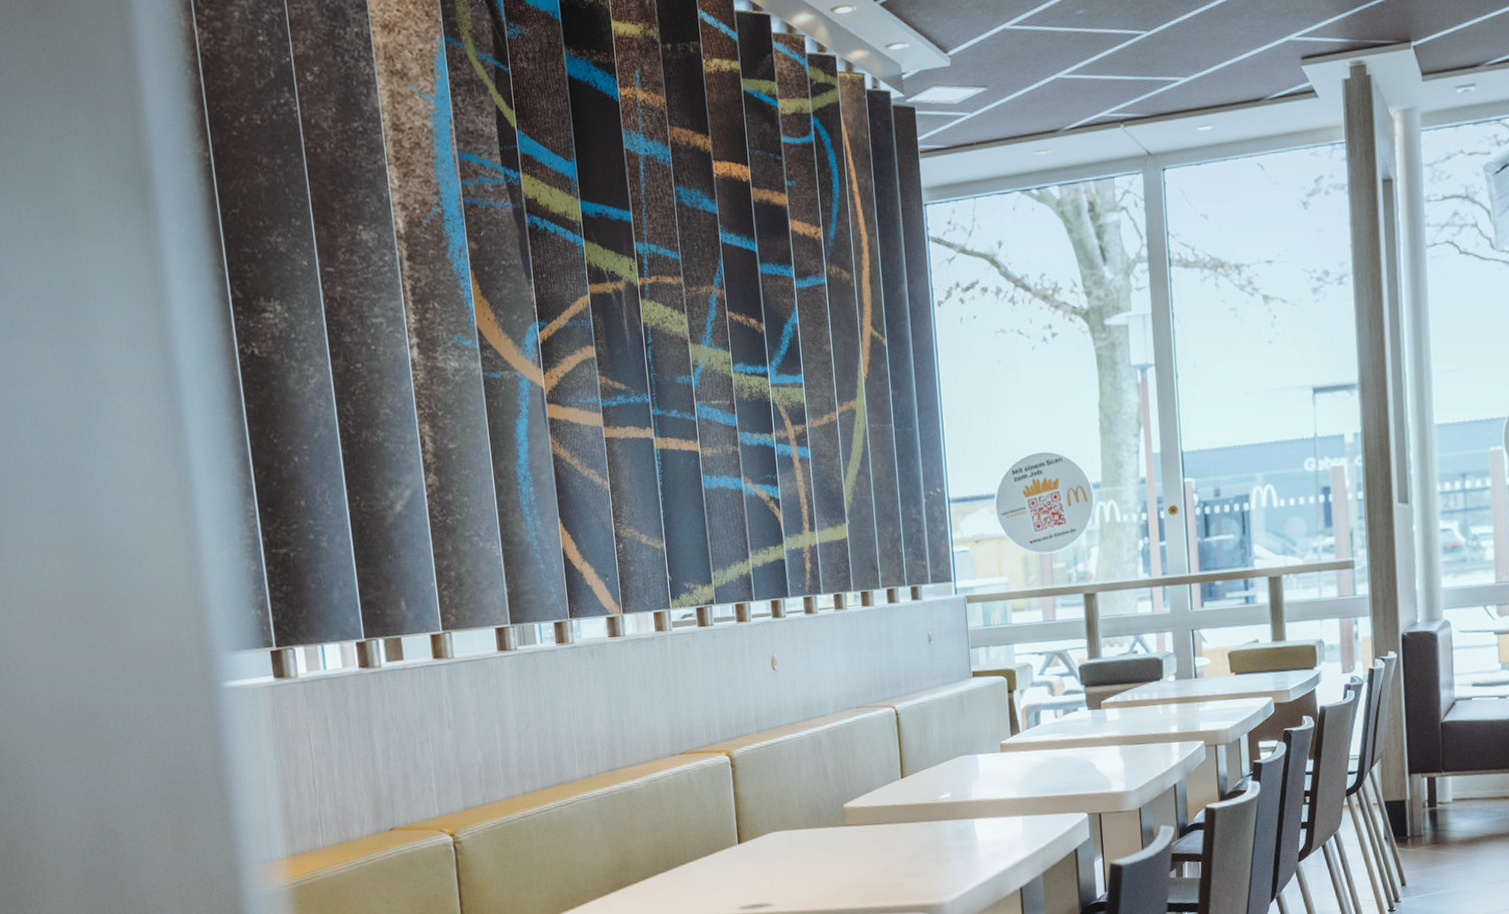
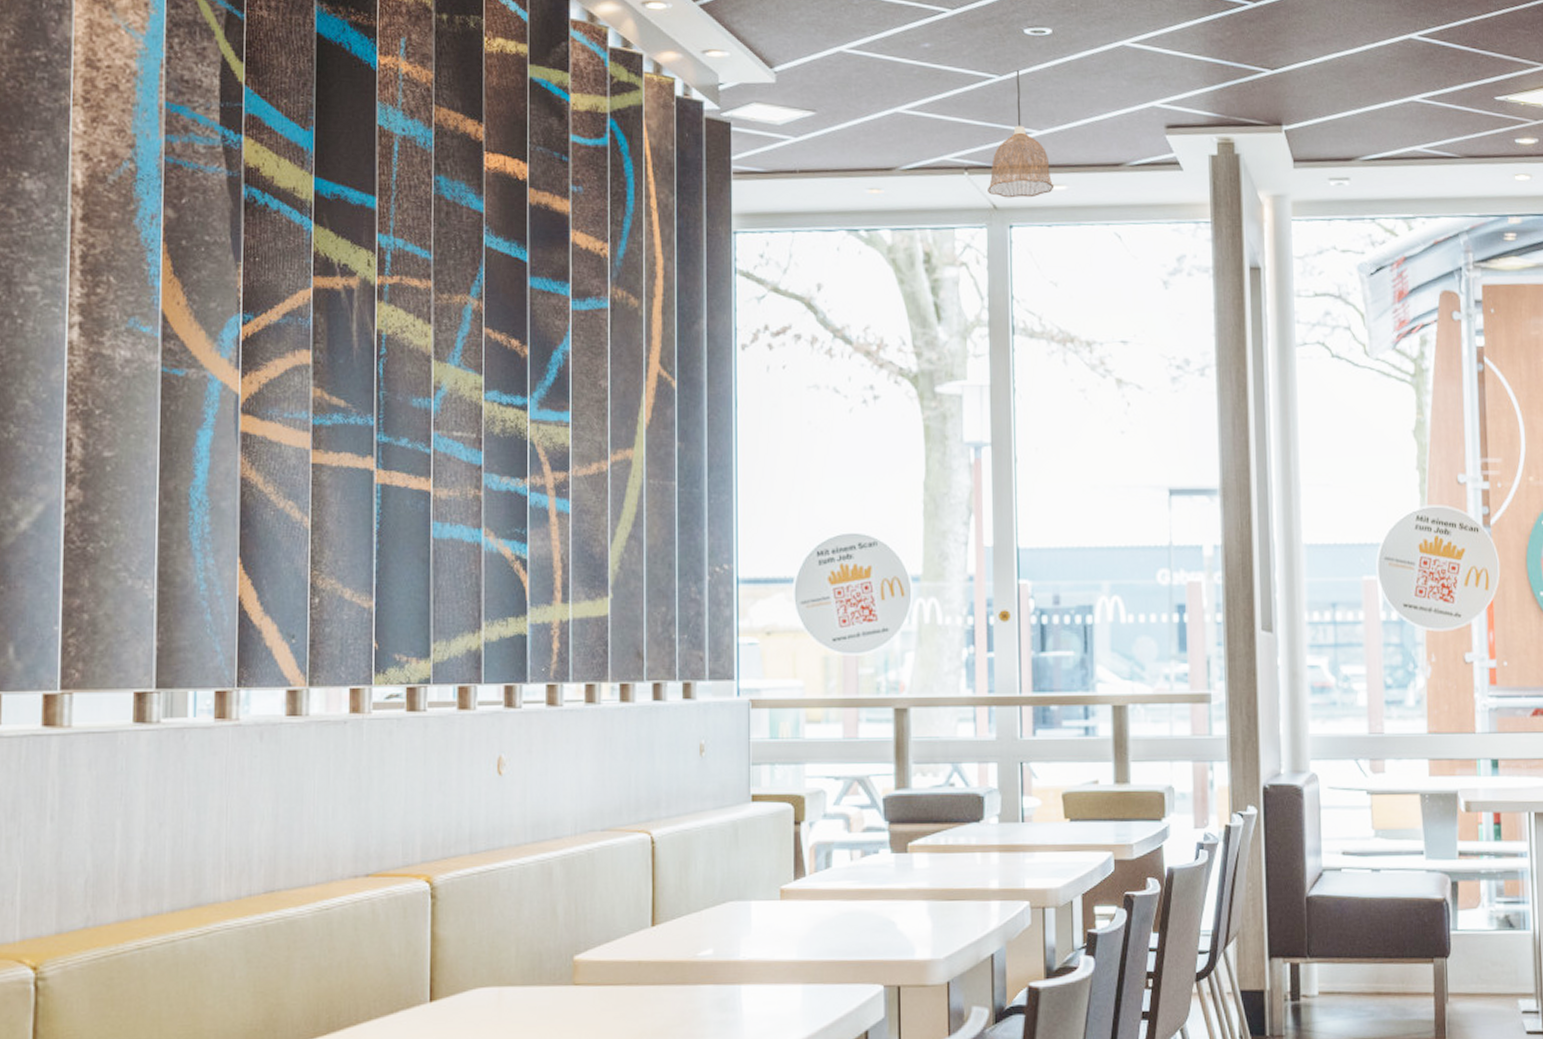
pendant lamp: none [1142,22,1201,144] -> present [988,69,1055,198]

